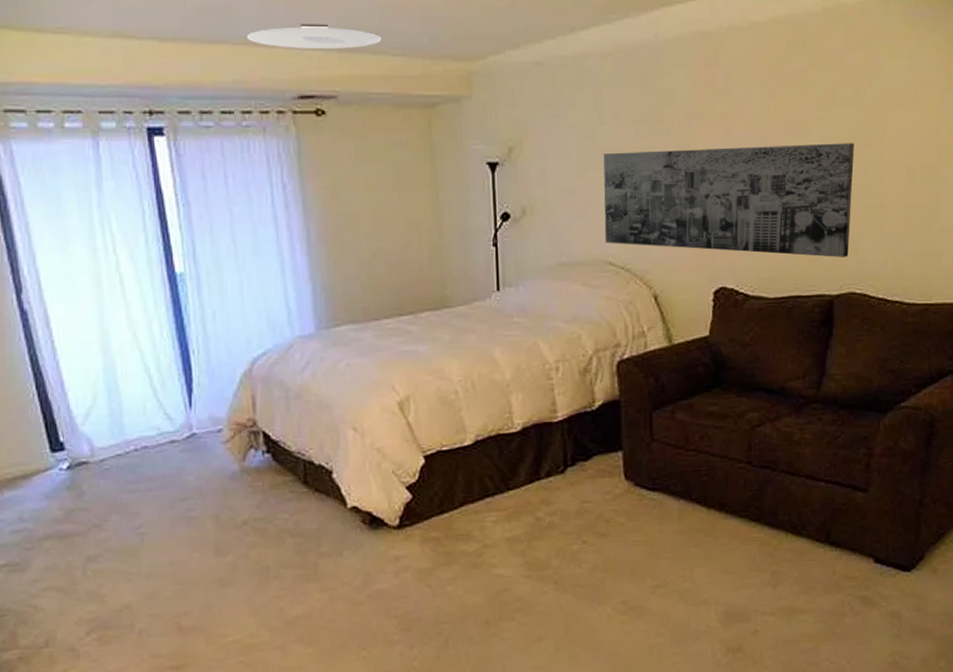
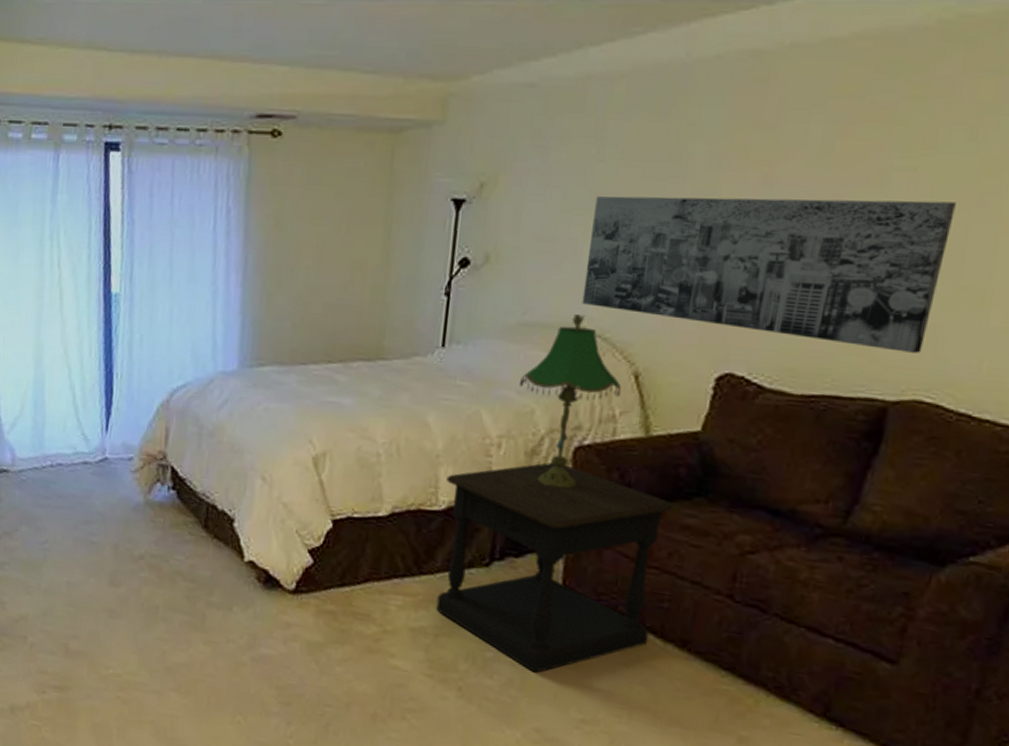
ceiling light: present [247,24,382,49] -> none [214,36,354,64]
side table: none [518,377,699,555] -> present [436,462,674,673]
table lamp: none [565,252,646,397] -> present [518,314,622,489]

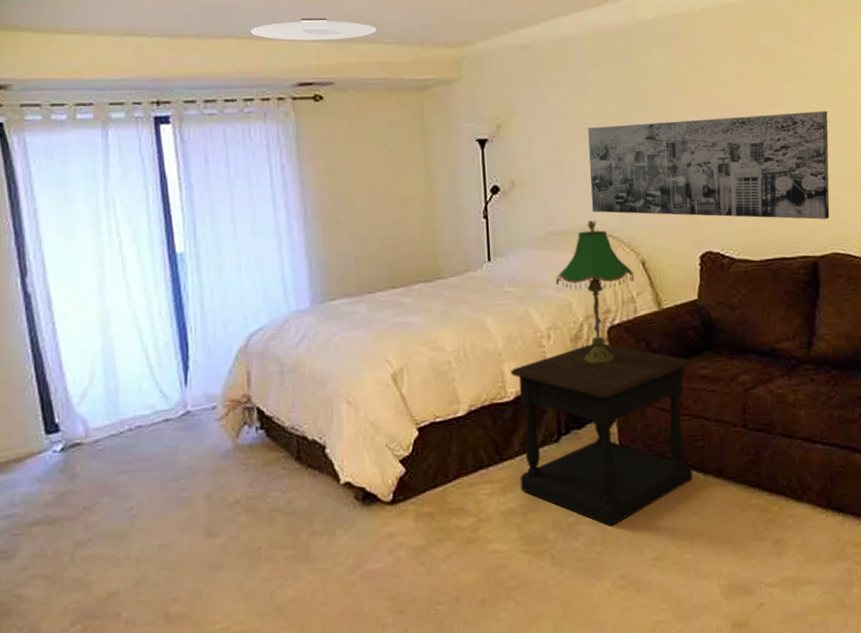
ceiling light: none [214,36,354,64] -> present [251,18,377,41]

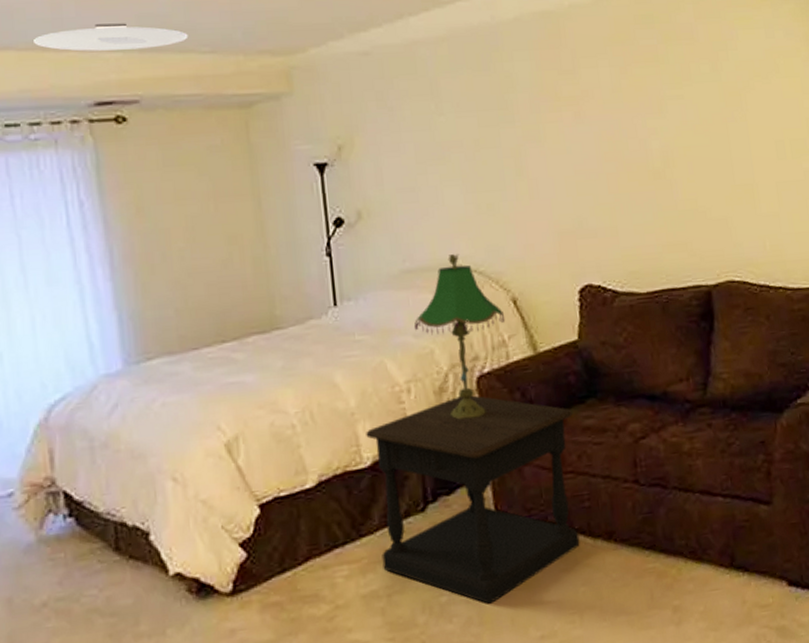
wall art: present [588,111,830,220] -> none [444,120,723,245]

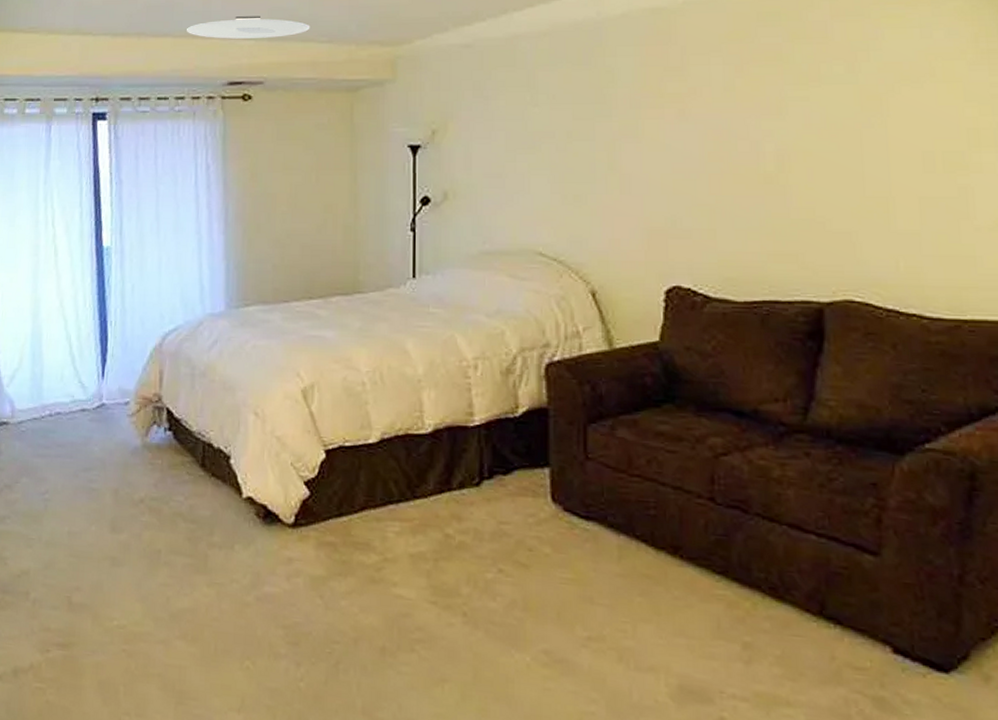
side table: present [366,395,580,604] -> none [430,380,645,592]
table lamp: present [414,254,506,420] -> none [487,241,582,404]

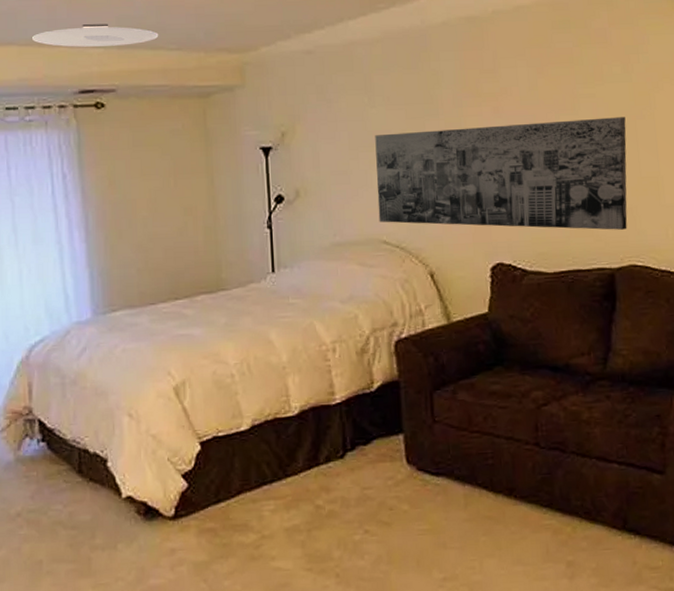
wall art: none [535,125,848,258] -> present [375,117,628,230]

